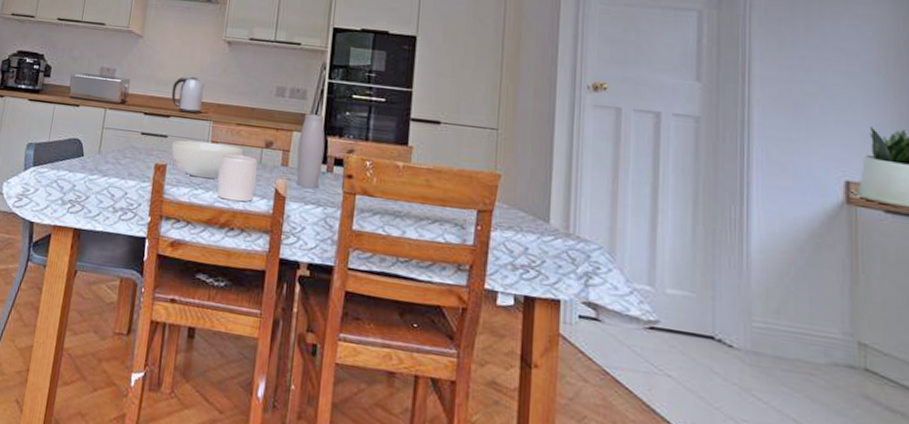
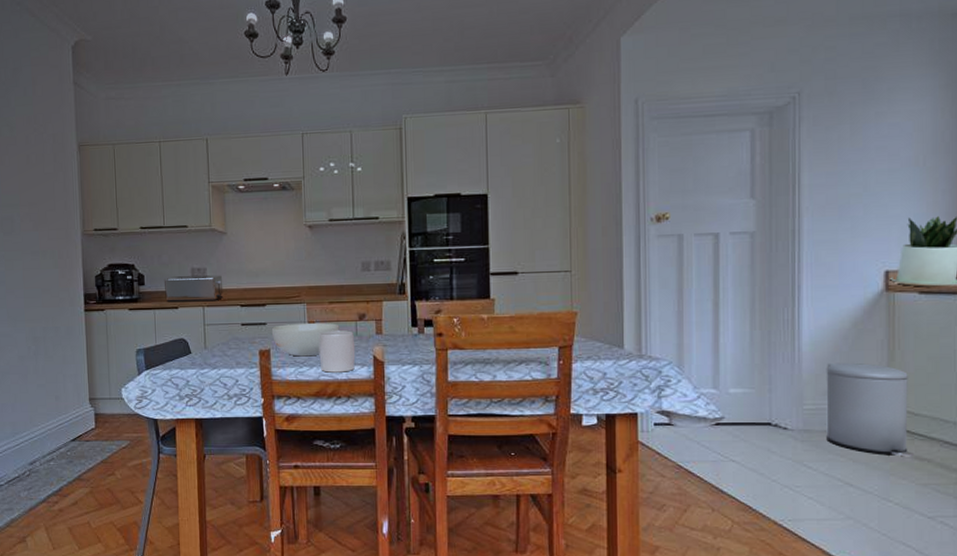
kettle: present [171,76,204,114] -> none [263,264,295,300]
vase: present [296,113,325,189] -> none [389,283,414,351]
pedal bin: none [778,277,885,405] -> present [826,363,915,456]

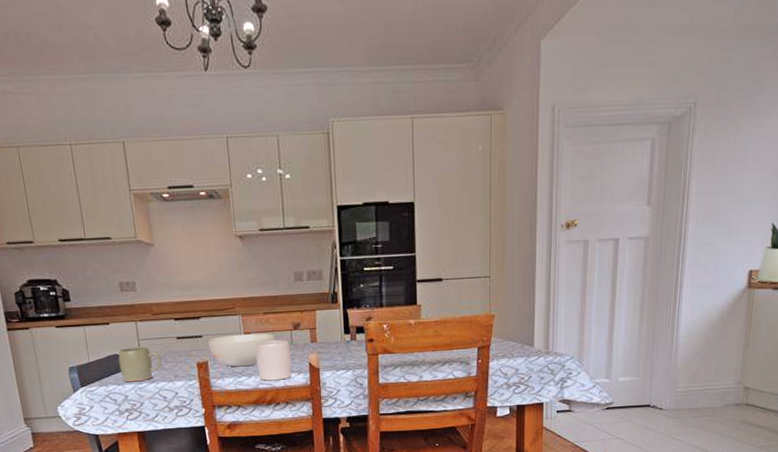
toaster: present [163,275,224,303] -> none [90,289,156,319]
mug: none [183,331,226,367] -> present [118,346,162,382]
pedal bin: present [826,363,915,456] -> none [691,351,758,426]

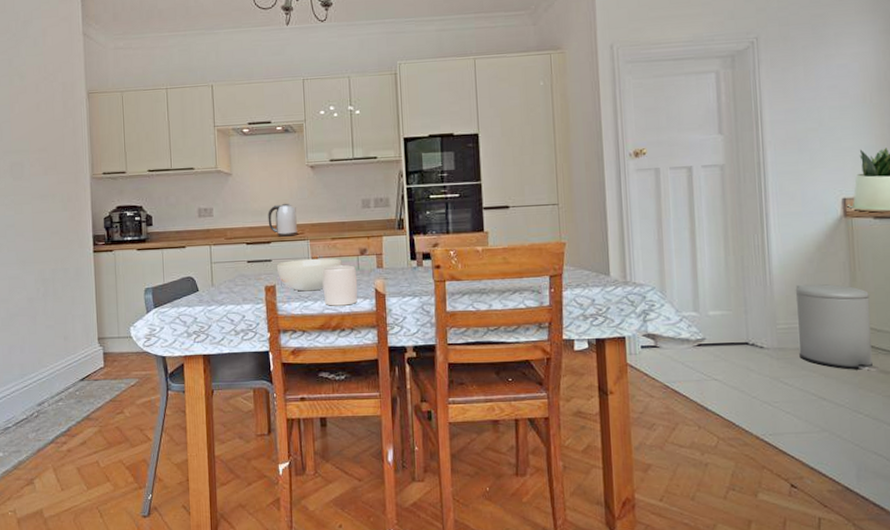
mug: present [118,346,162,382] -> none [191,269,232,305]
kettle: none [195,276,229,312] -> present [268,203,298,237]
pedal bin: none [691,351,758,426] -> present [795,284,880,370]

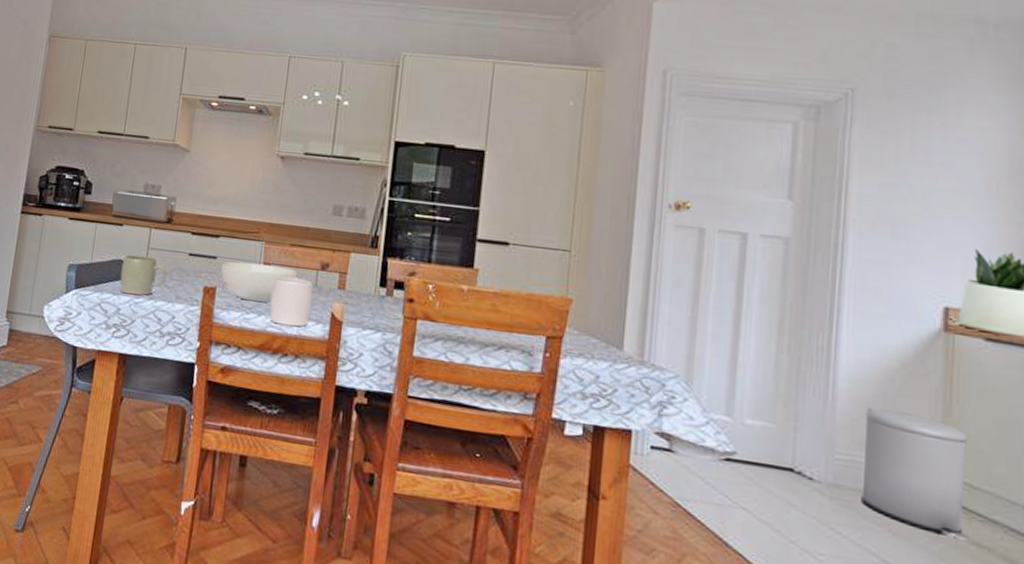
toaster: none [171,214,230,242] -> present [111,189,177,224]
mug: none [191,269,232,305] -> present [119,255,167,295]
kettle: present [268,203,298,237] -> none [220,194,256,234]

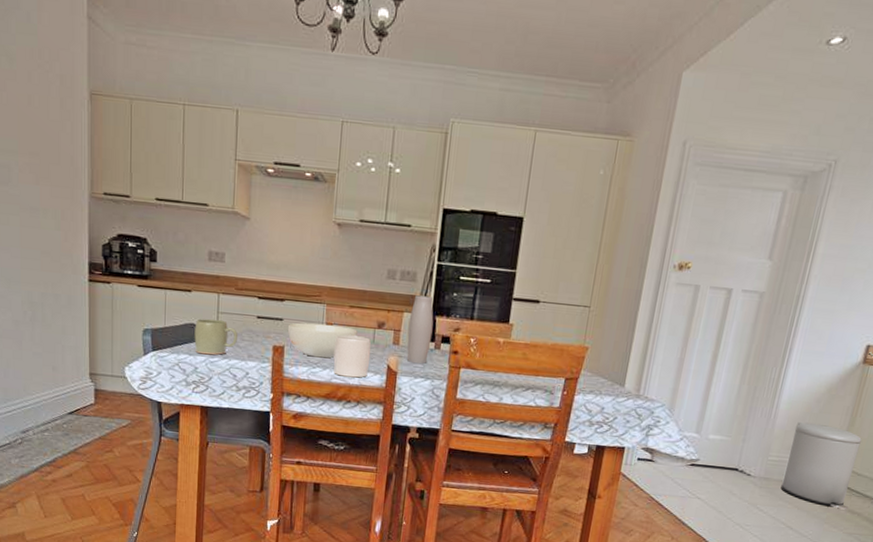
toaster: present [111,189,177,224] -> none [177,256,242,290]
vase: none [353,234,385,314] -> present [406,295,434,365]

